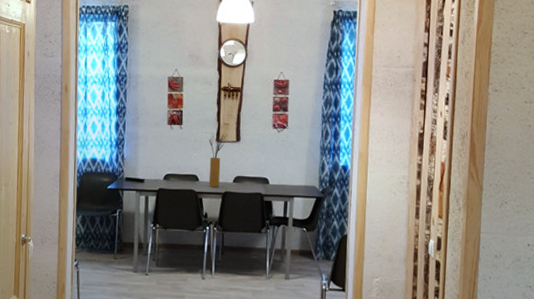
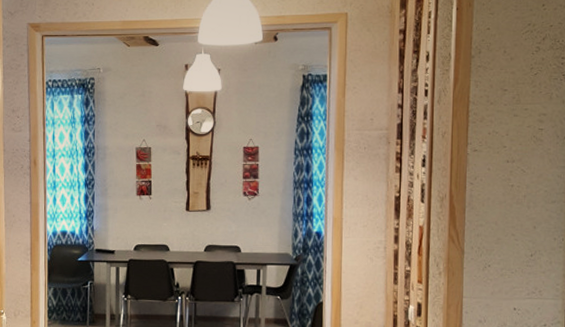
vase: present [208,131,228,187] -> none [179,200,197,257]

